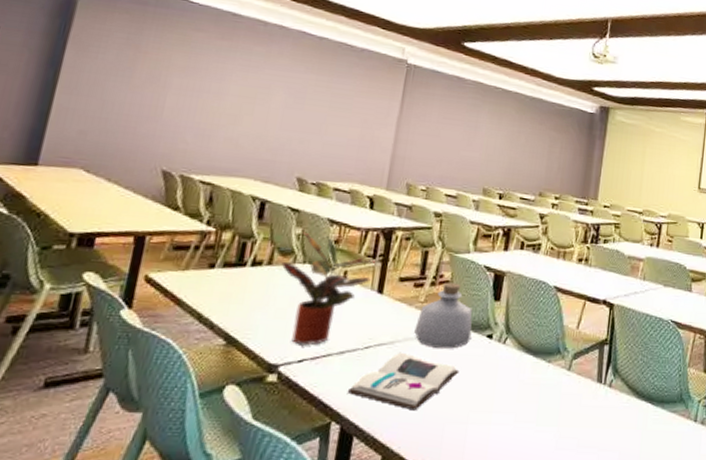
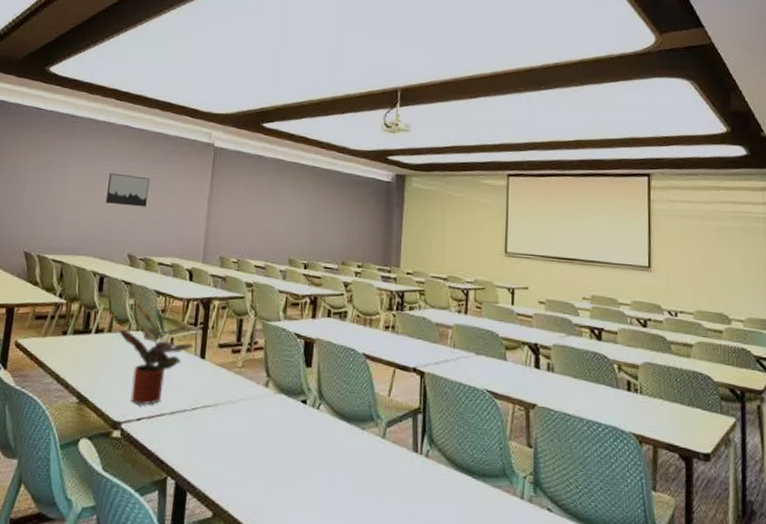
wall art: none [272,84,329,126] -> present [105,173,150,207]
book: present [347,352,460,411] -> none [179,414,278,471]
bottle: present [414,282,472,349] -> none [235,348,287,413]

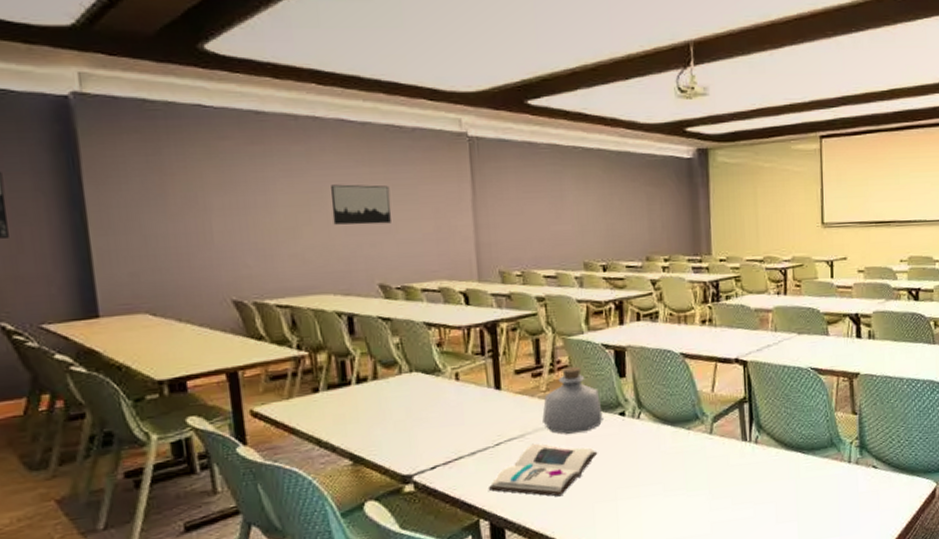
potted plant: present [119,302,197,405] -> none [387,340,485,453]
book: none [179,414,278,471] -> present [488,443,598,497]
bottle: none [235,348,287,413] -> present [542,366,603,434]

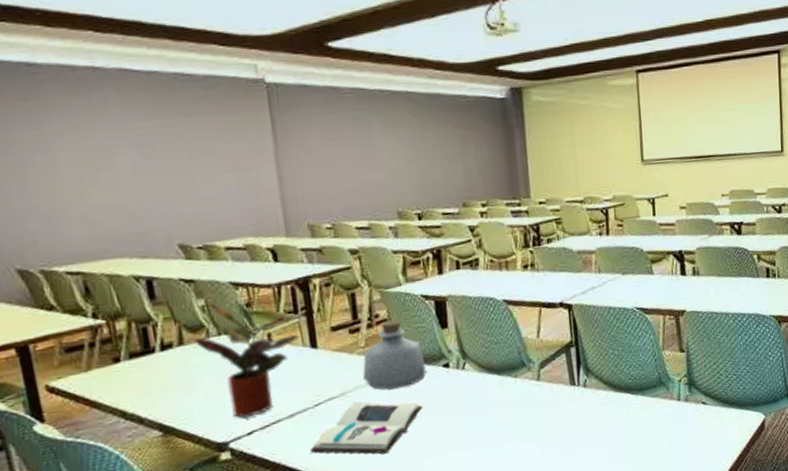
wall art: present [331,184,391,225] -> none [118,139,187,183]
potted plant: none [387,340,485,453] -> present [194,301,299,418]

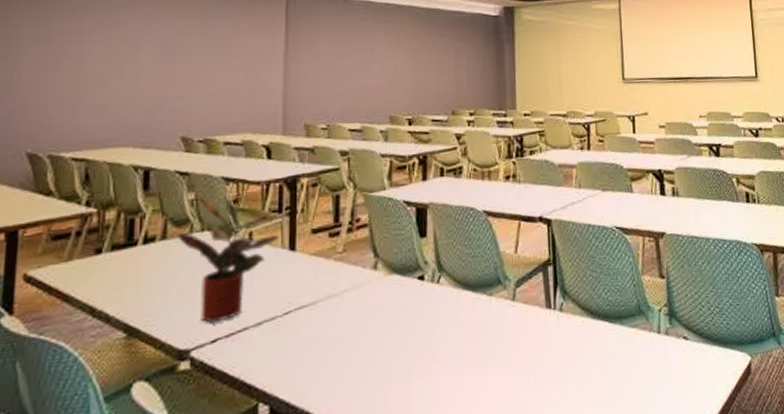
book: present [309,401,423,454] -> none [271,311,393,375]
bottle: present [362,319,427,390] -> none [337,224,401,301]

